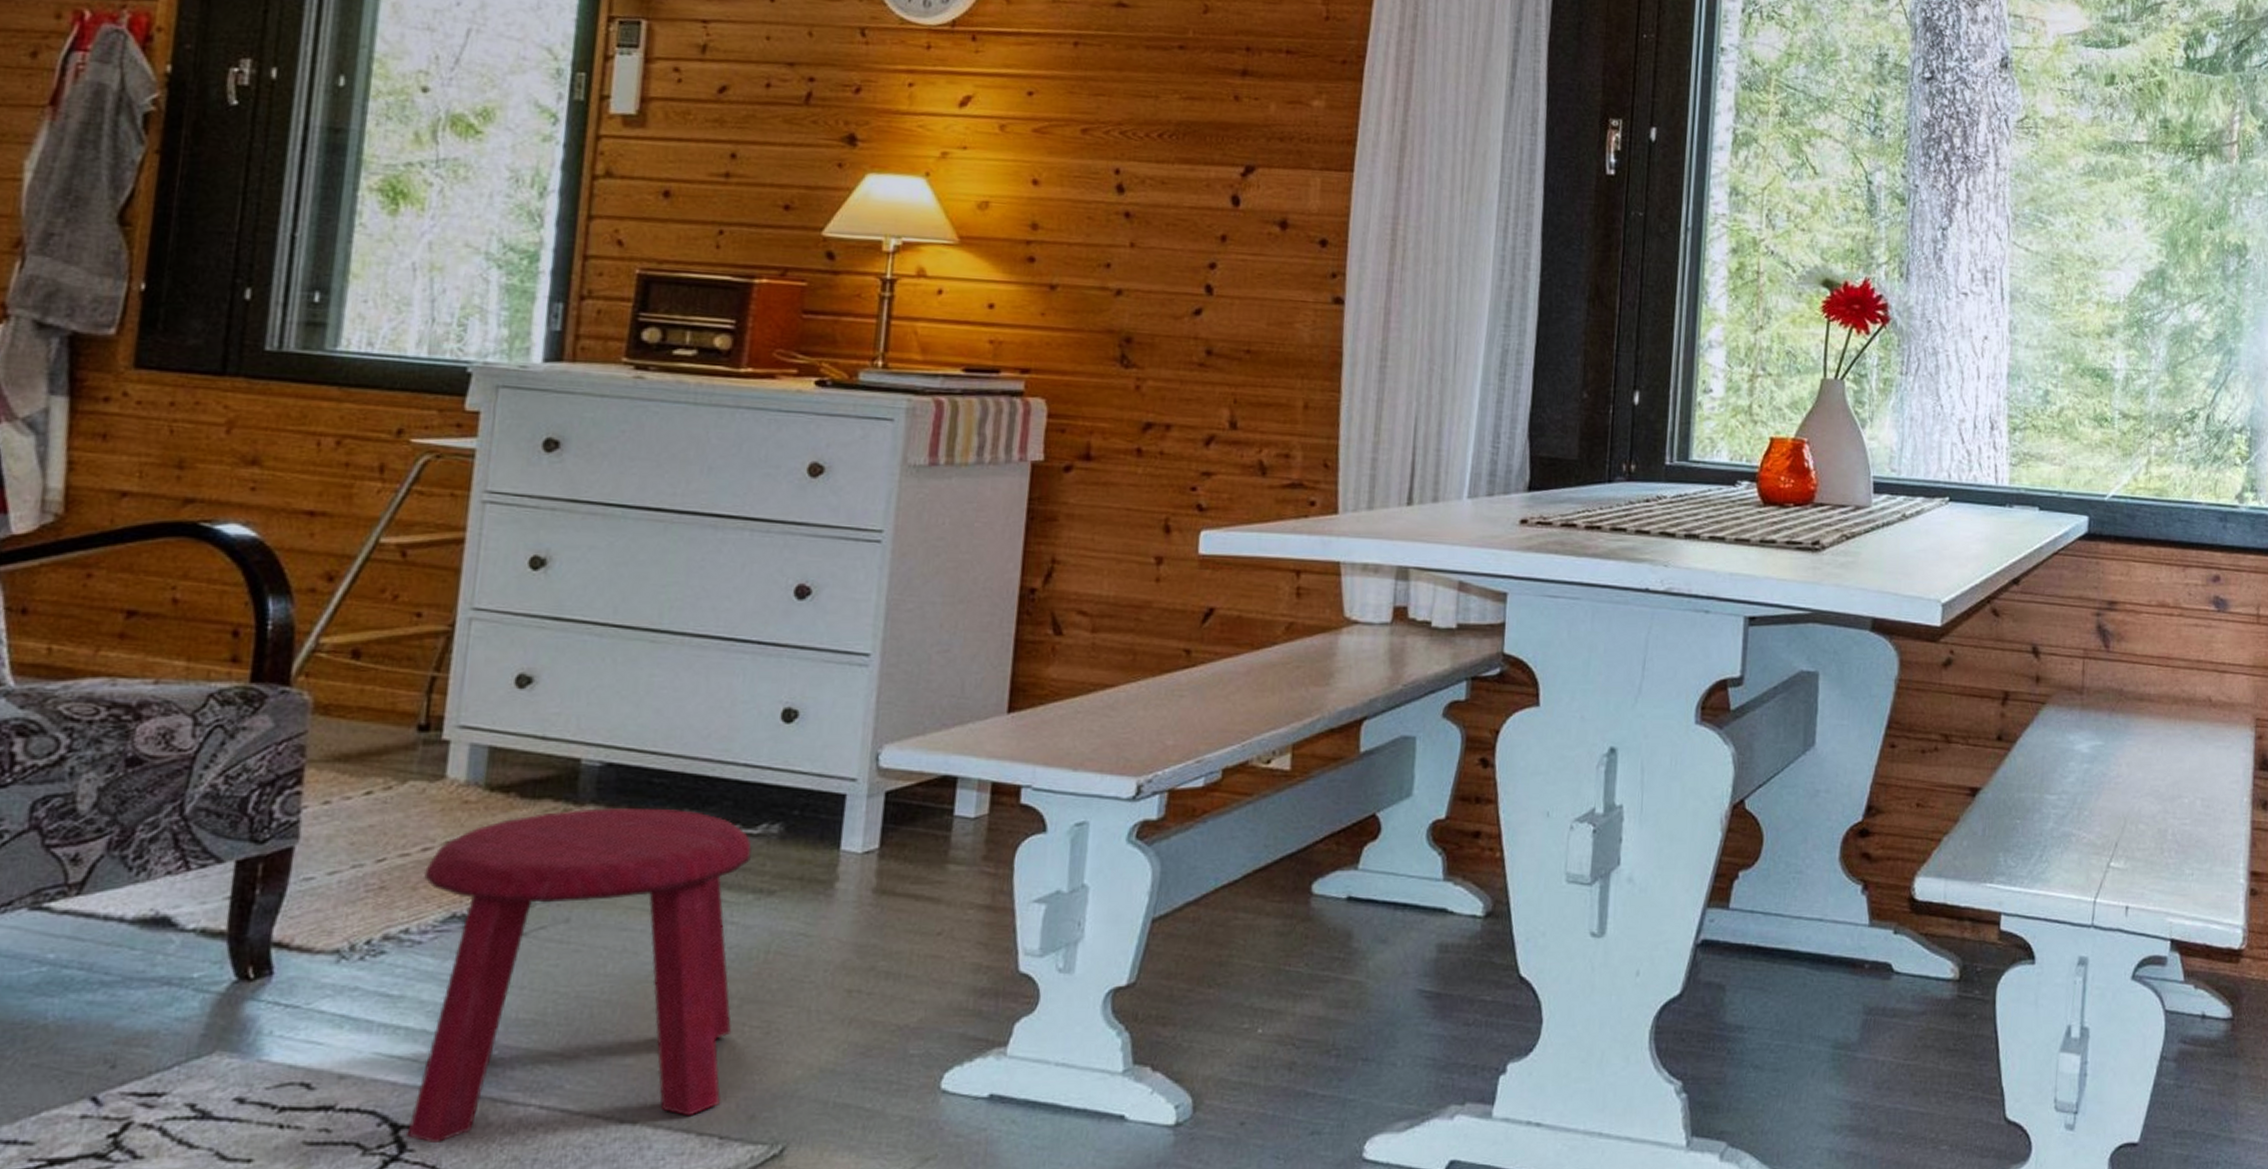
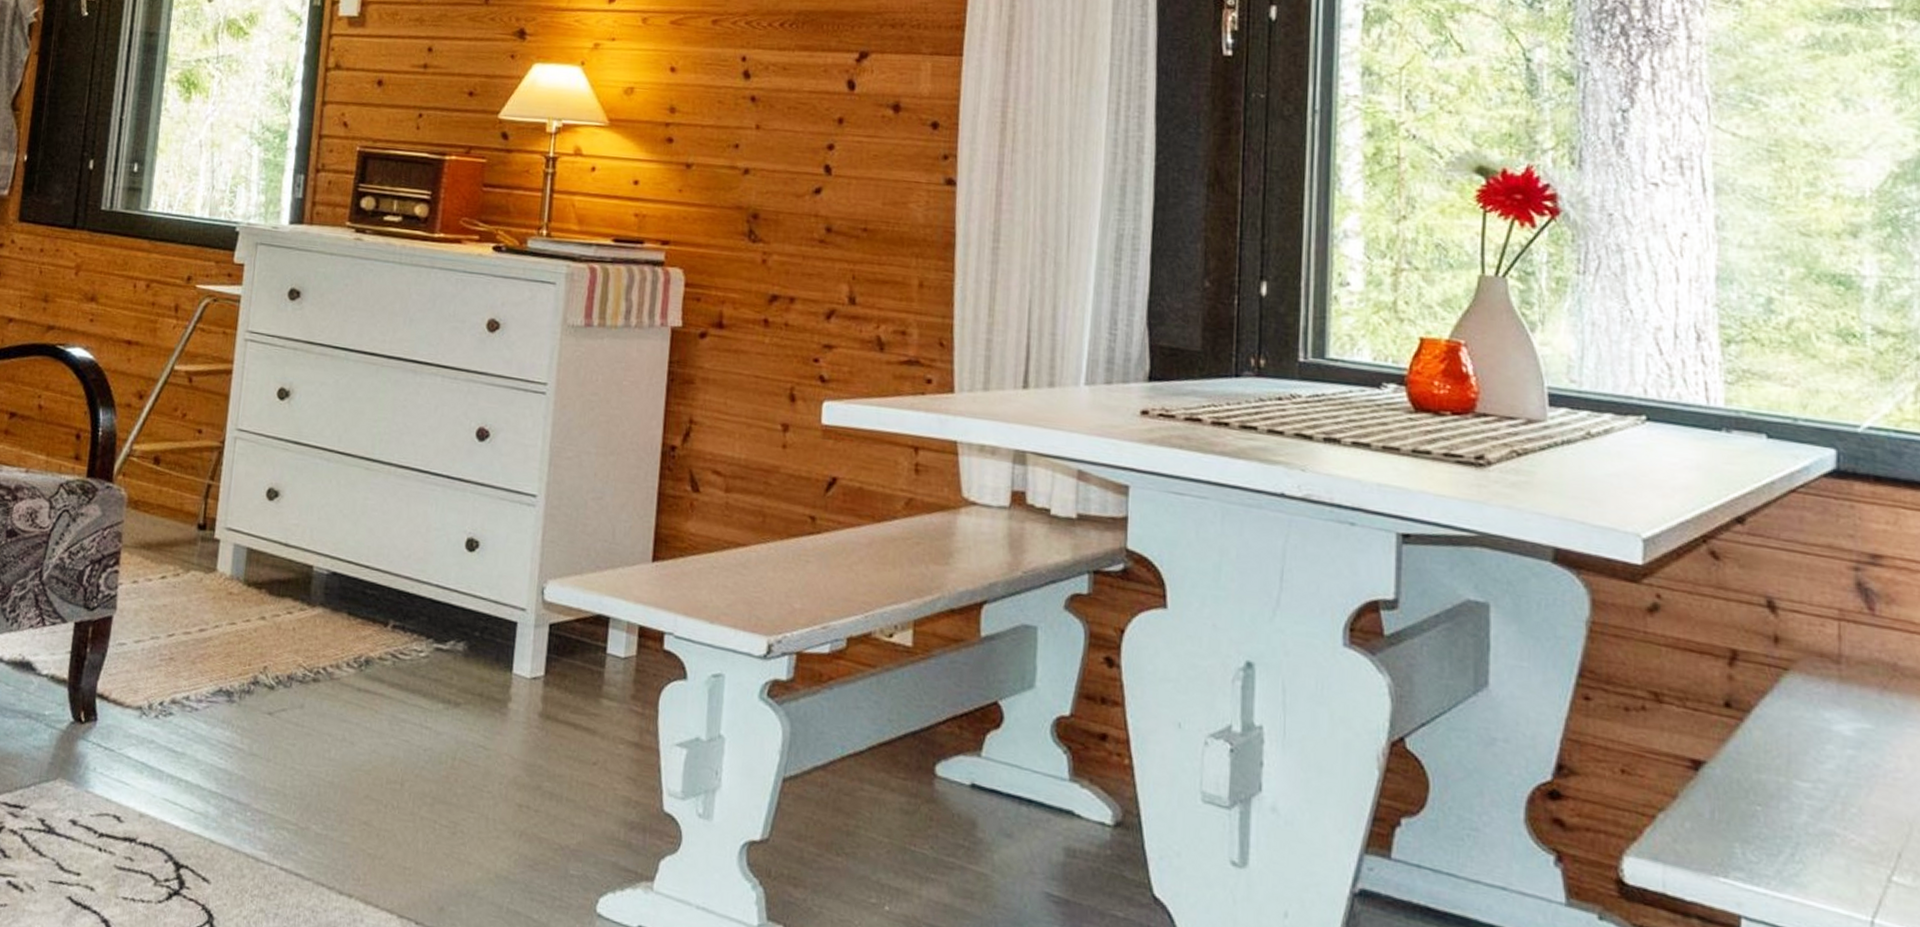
stool: present [407,807,752,1144] -> none [185,609,442,899]

